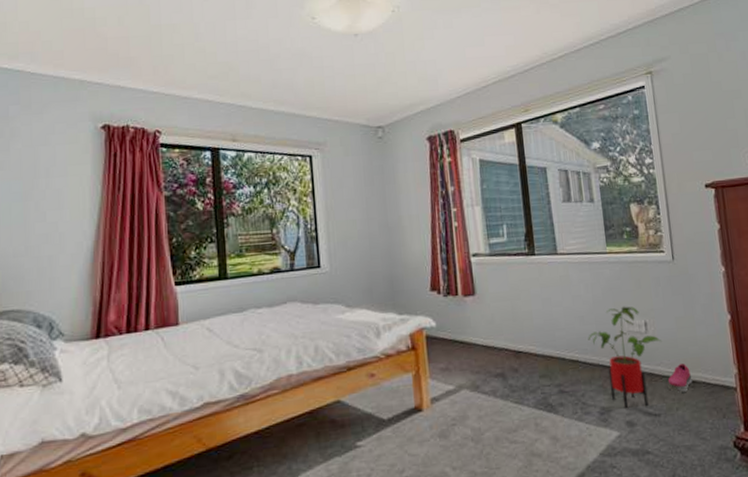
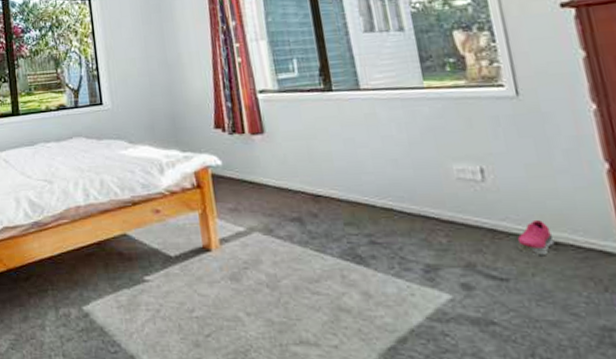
house plant: present [588,306,662,408] -> none [403,149,506,268]

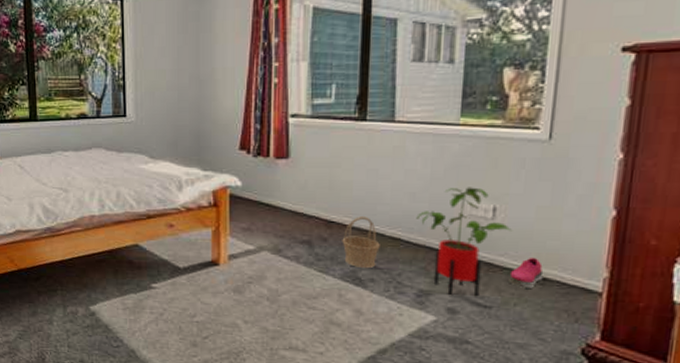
basket: none [333,188,374,245] -> present [342,216,380,269]
house plant: none [403,149,506,268] -> present [416,187,512,296]

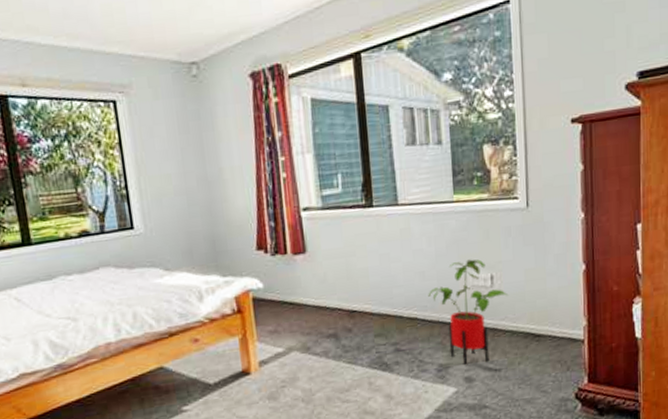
basket: present [342,216,380,269] -> none [365,301,400,353]
shoe: present [509,257,543,290] -> none [511,316,538,348]

